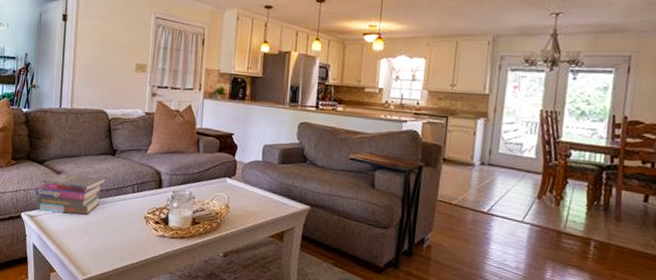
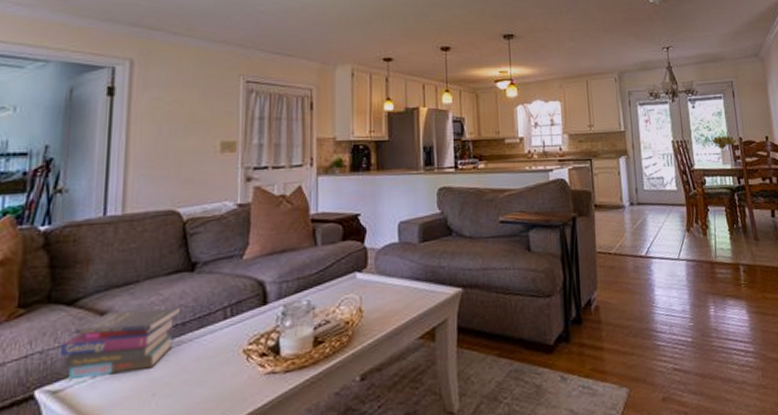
flower bouquet: none [589,112,620,143] -> present [712,136,737,166]

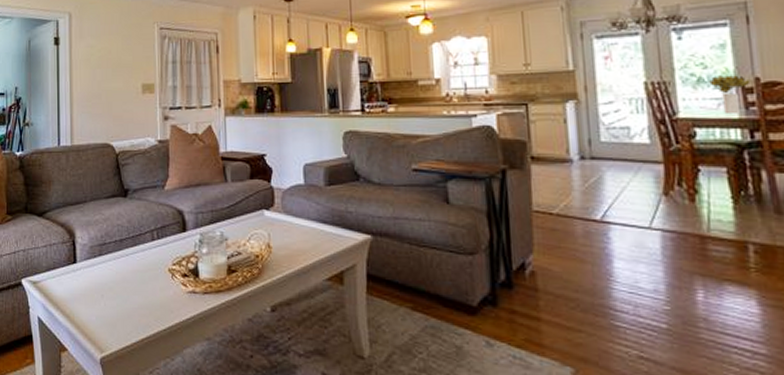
books: present [61,307,180,381] -> none [37,224,117,276]

